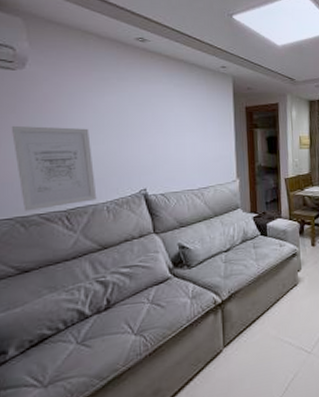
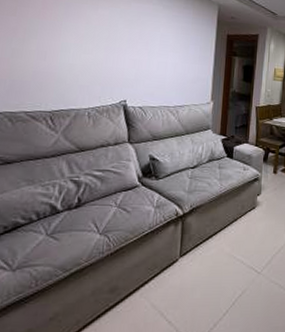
wall art: present [11,125,97,212] -> none [9,27,81,108]

